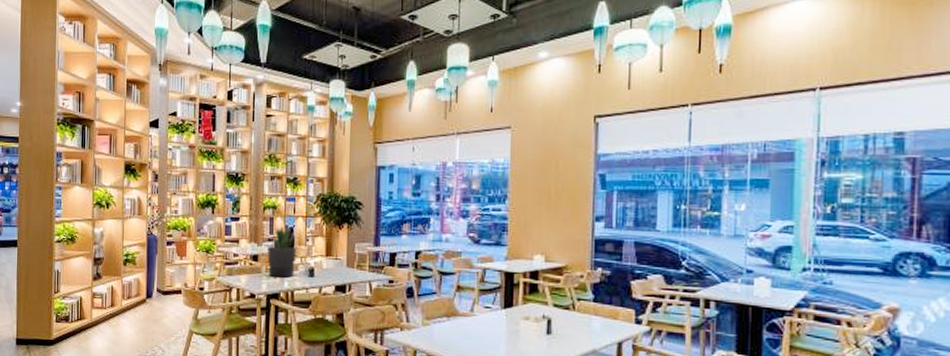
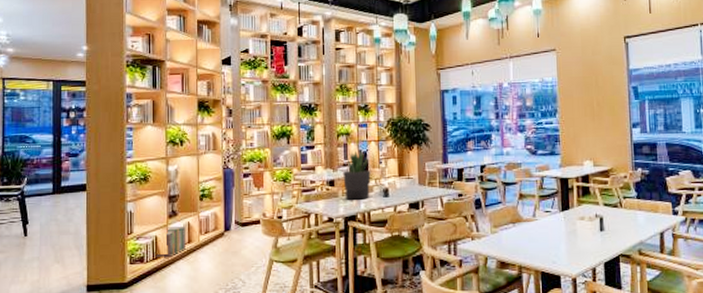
books: none [78,289,109,319] -> present [154,227,186,257]

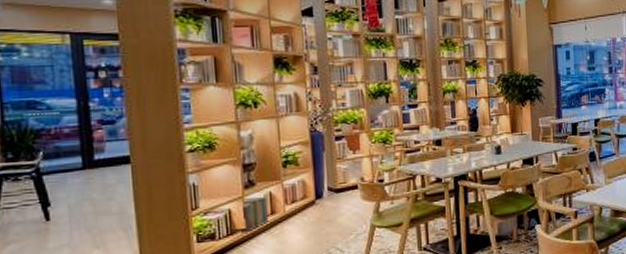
planter: present [343,149,371,200] -> none [451,106,482,159]

